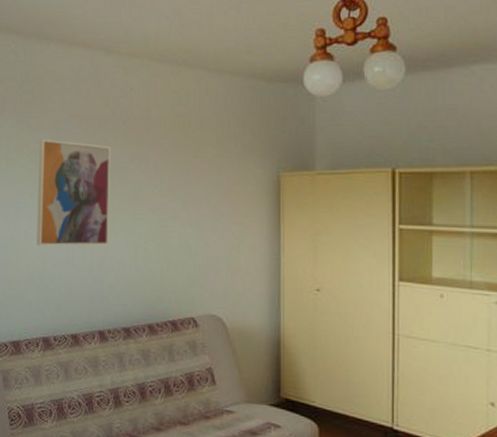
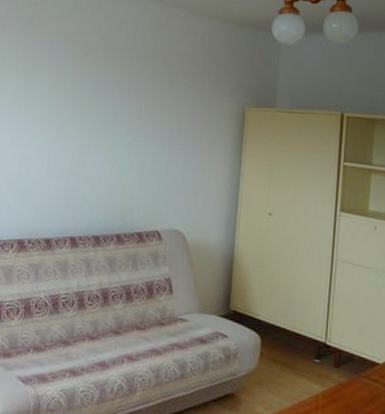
wall art: present [36,138,111,246] -> none [21,57,98,160]

